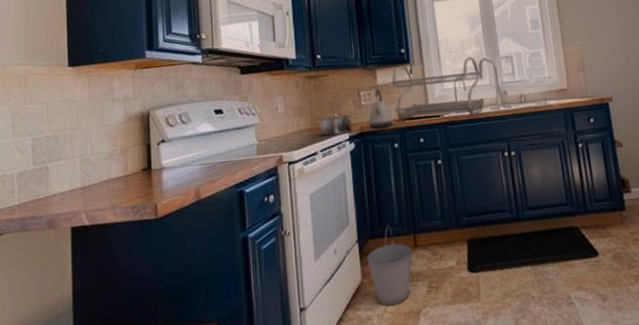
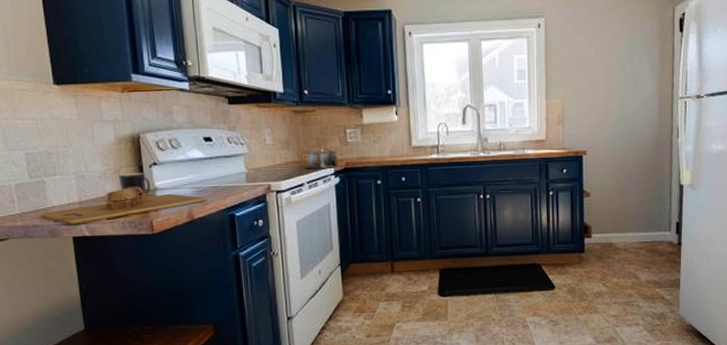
cutting board: none [39,166,216,215] -> present [40,186,207,226]
mug: none [125,151,158,175] -> present [119,172,151,194]
bucket: present [367,225,412,306] -> none [348,252,389,320]
kettle: present [368,89,394,130] -> none [353,128,378,167]
dish rack: present [390,57,485,120] -> none [376,103,466,159]

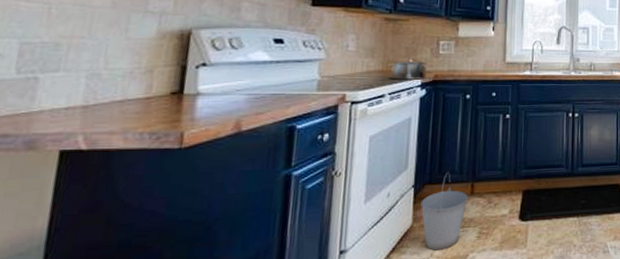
cutting board: present [40,186,207,226] -> none [17,90,264,136]
mug: present [119,172,151,194] -> none [148,73,193,100]
bucket: none [348,252,389,320] -> present [421,172,467,251]

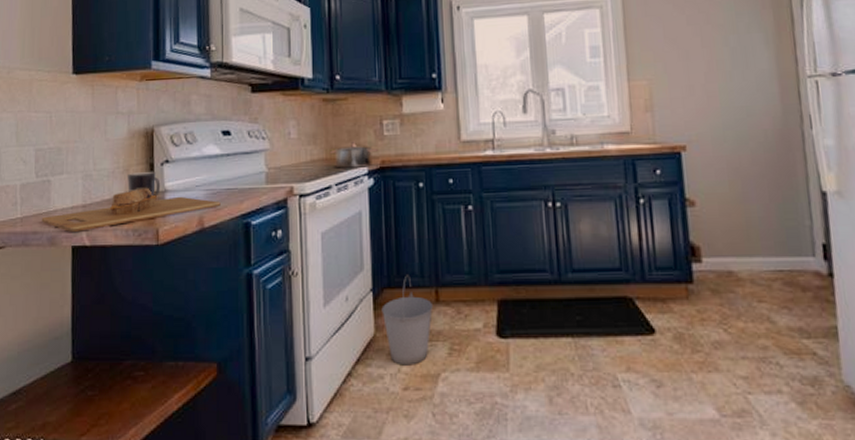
cutting board: none [17,90,264,136] -> present [41,187,221,233]
mug: none [148,73,193,100] -> present [127,171,161,197]

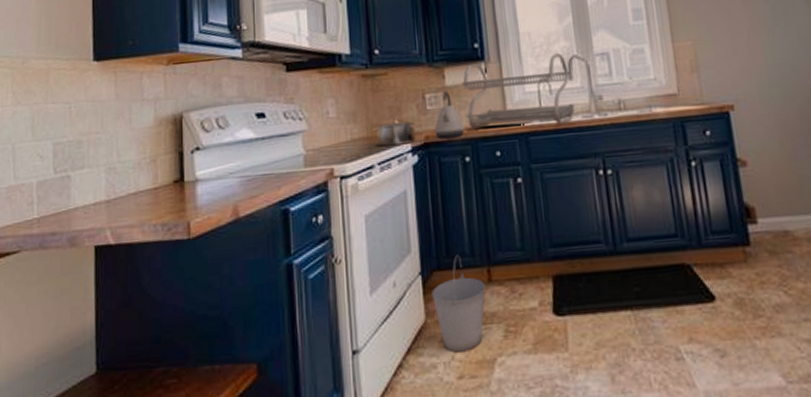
cutting board: present [41,187,221,233] -> none [60,178,257,232]
mug: present [127,171,161,197] -> none [155,159,191,187]
kettle: none [390,118,420,166] -> present [434,91,465,141]
dish rack: none [418,87,528,157] -> present [461,53,575,129]

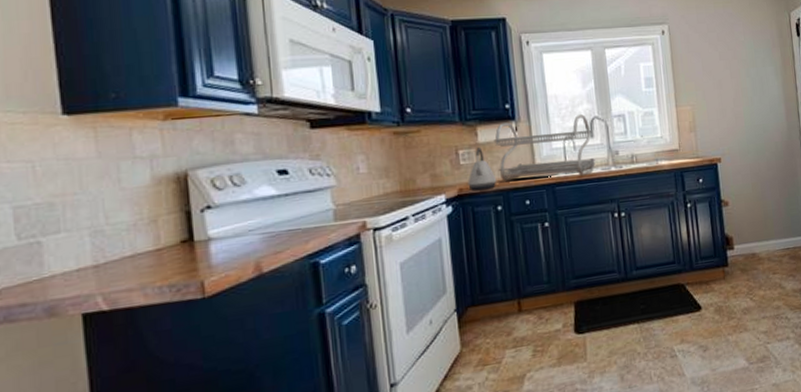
cooking pot: present [370,117,422,147] -> none [403,171,456,199]
bucket: present [431,255,486,353] -> none [466,291,516,374]

